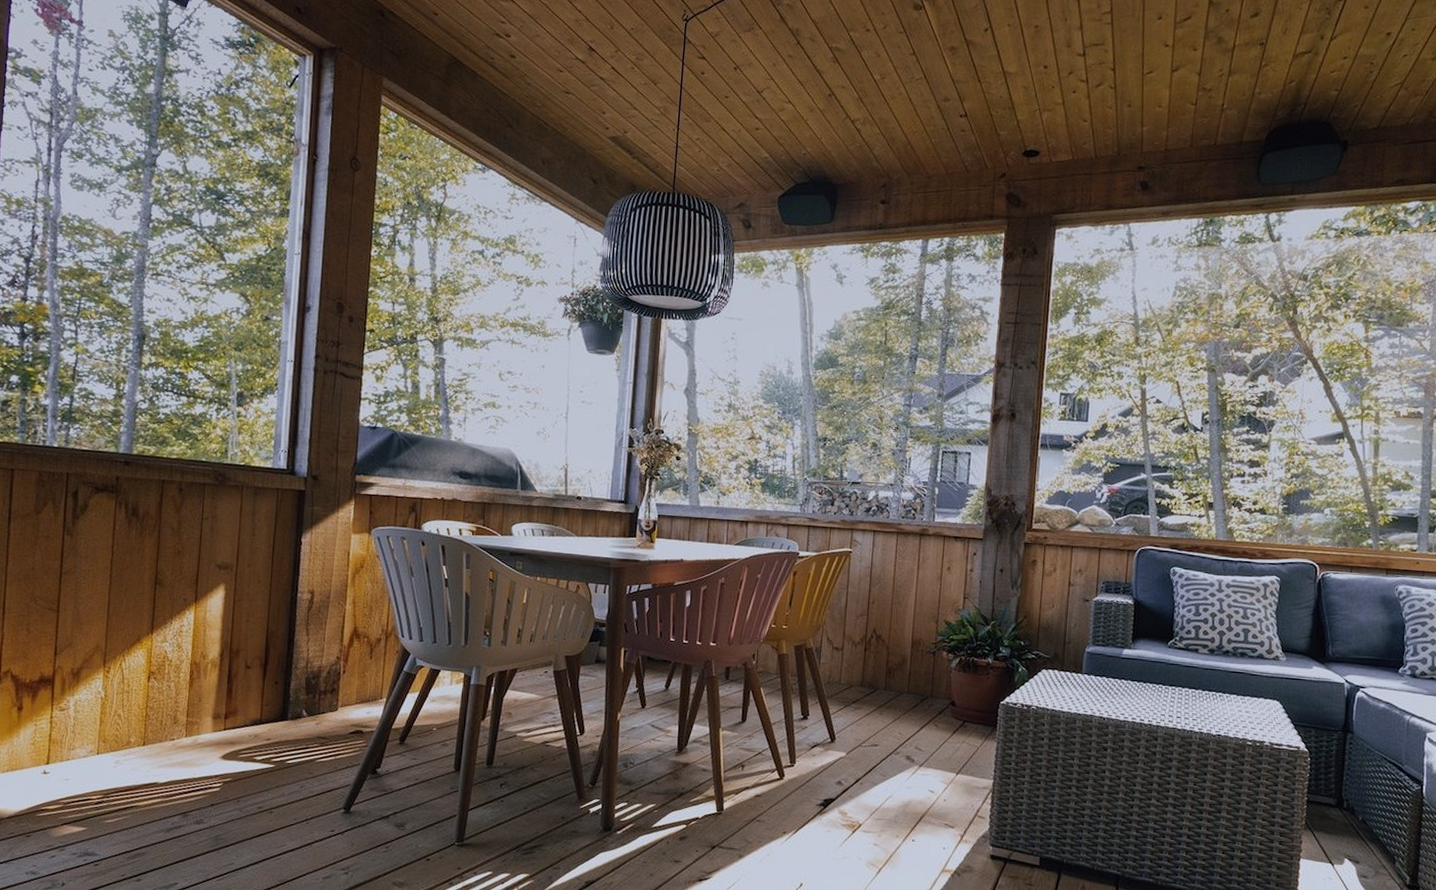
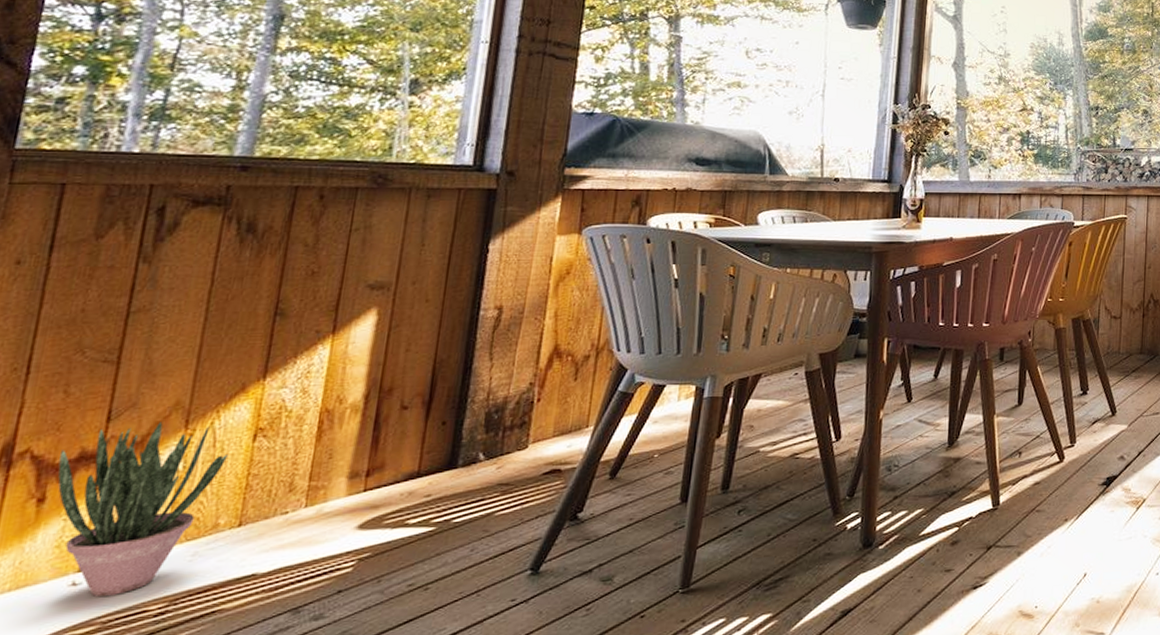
potted plant: none [28,659,132,785] -> present [57,422,228,598]

